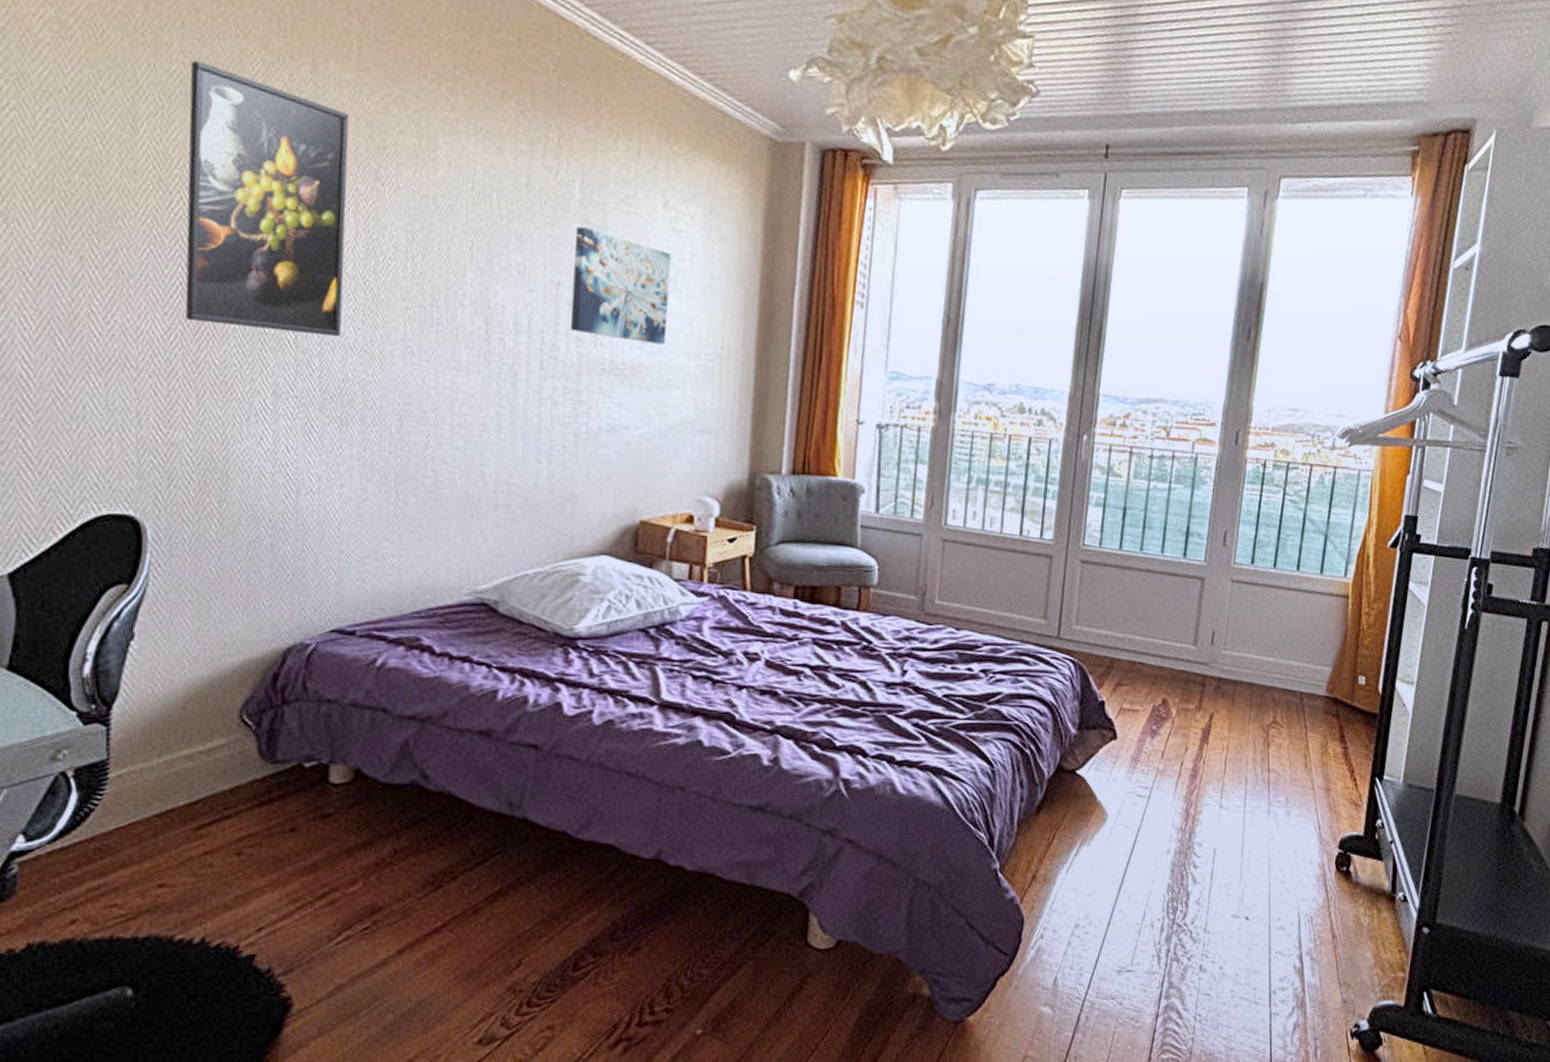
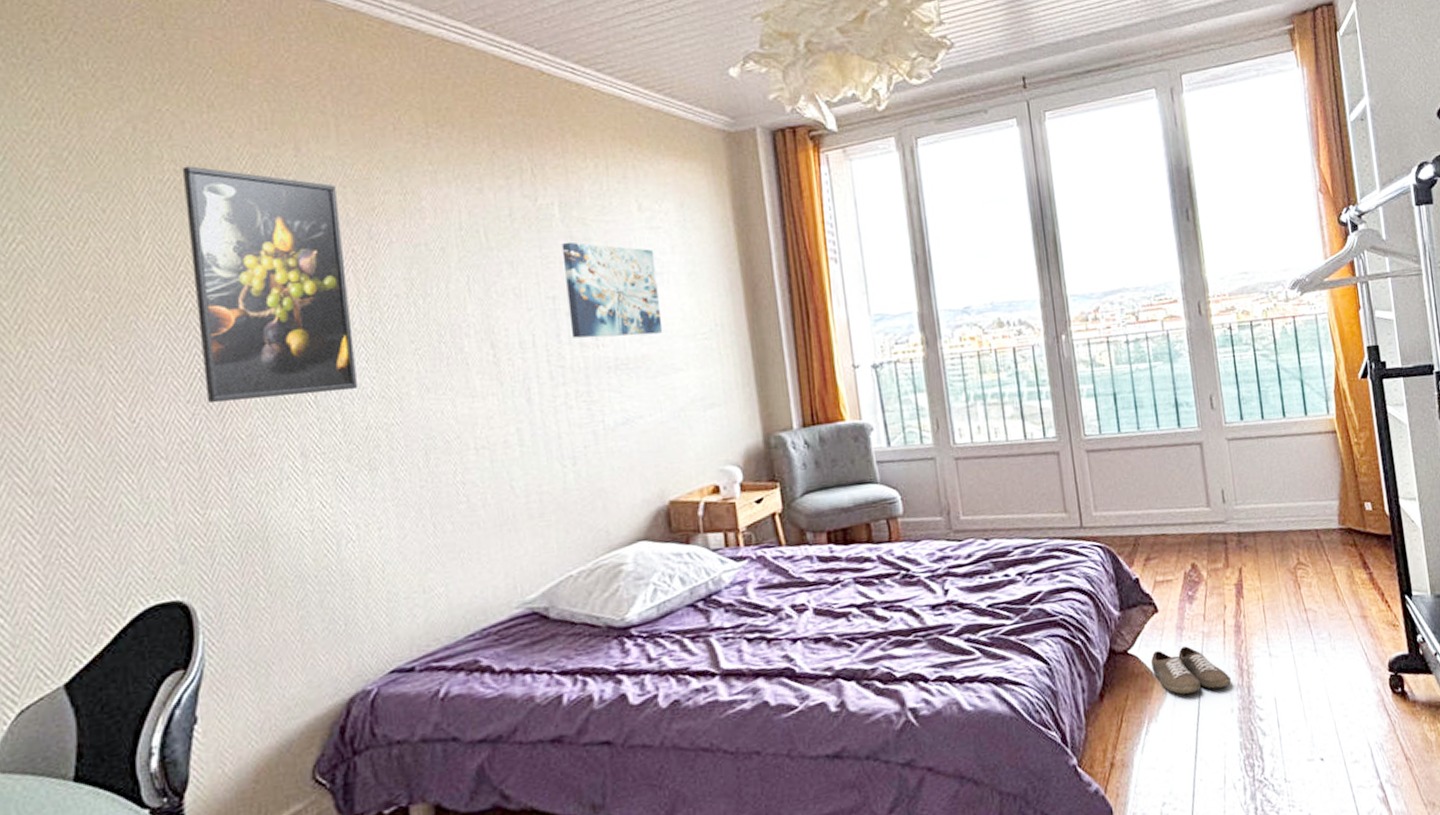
shoe: none [1096,777,1176,827] -> present [1151,646,1232,695]

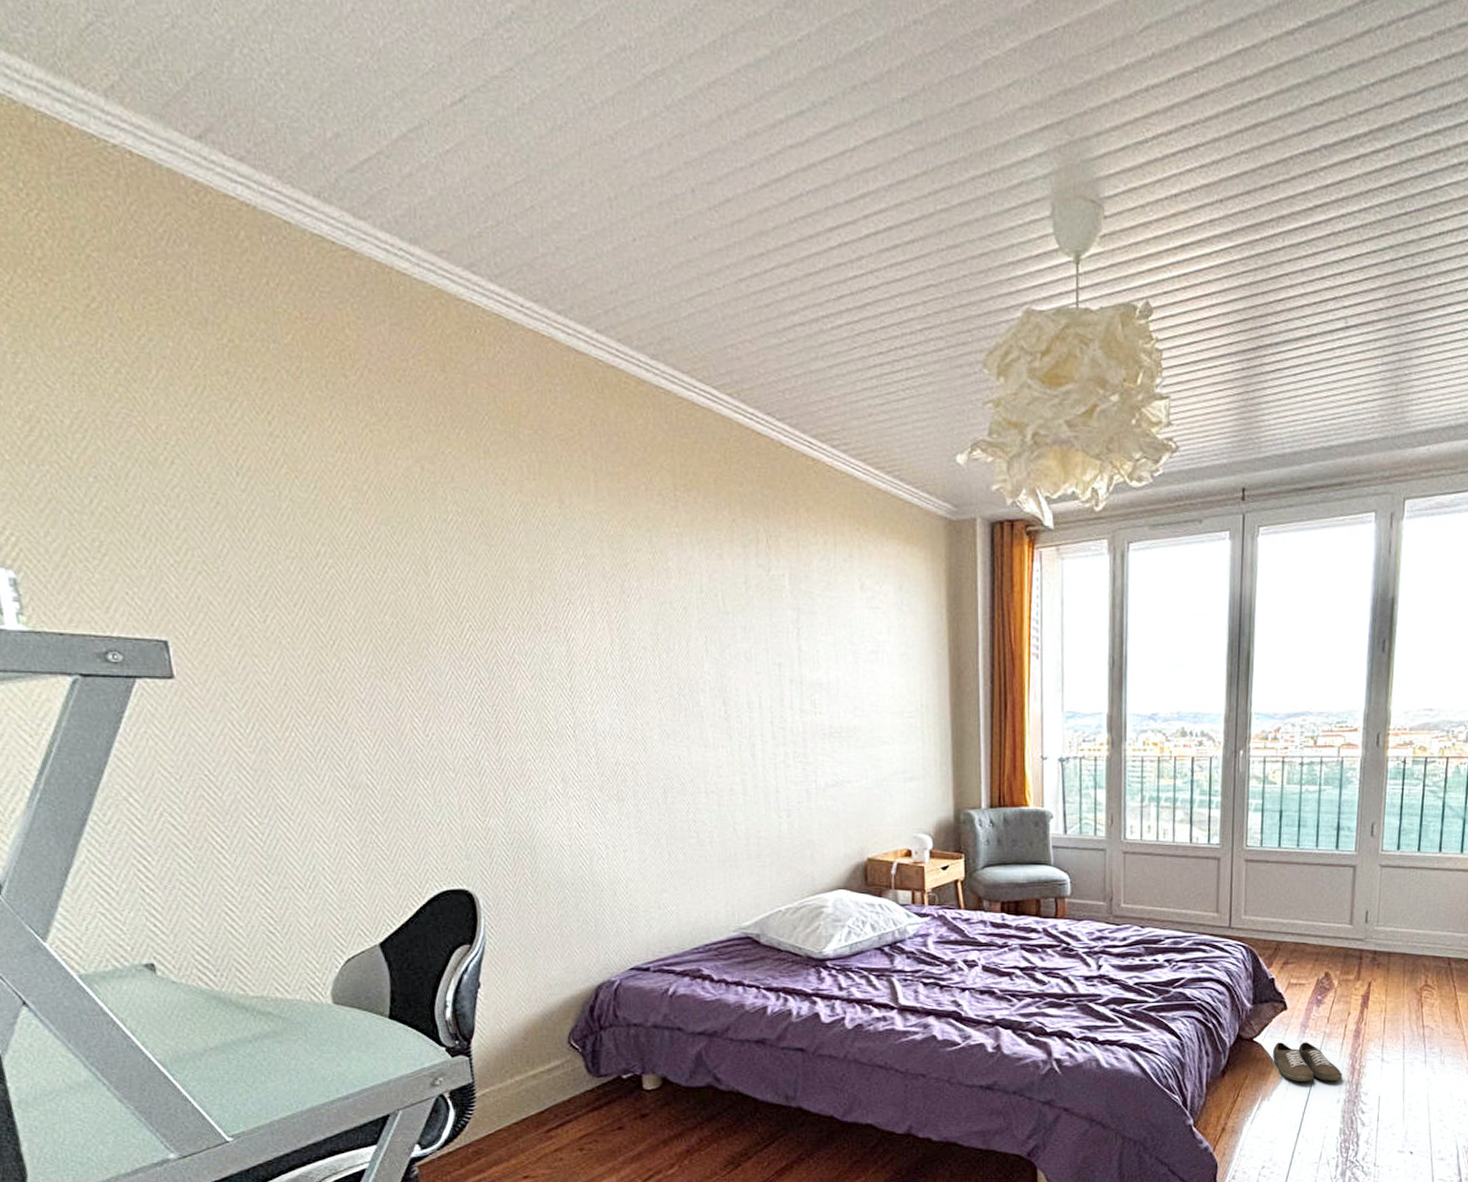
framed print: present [182,166,359,404] -> none [463,509,610,729]
wall art: present [561,241,663,338] -> none [789,613,874,708]

